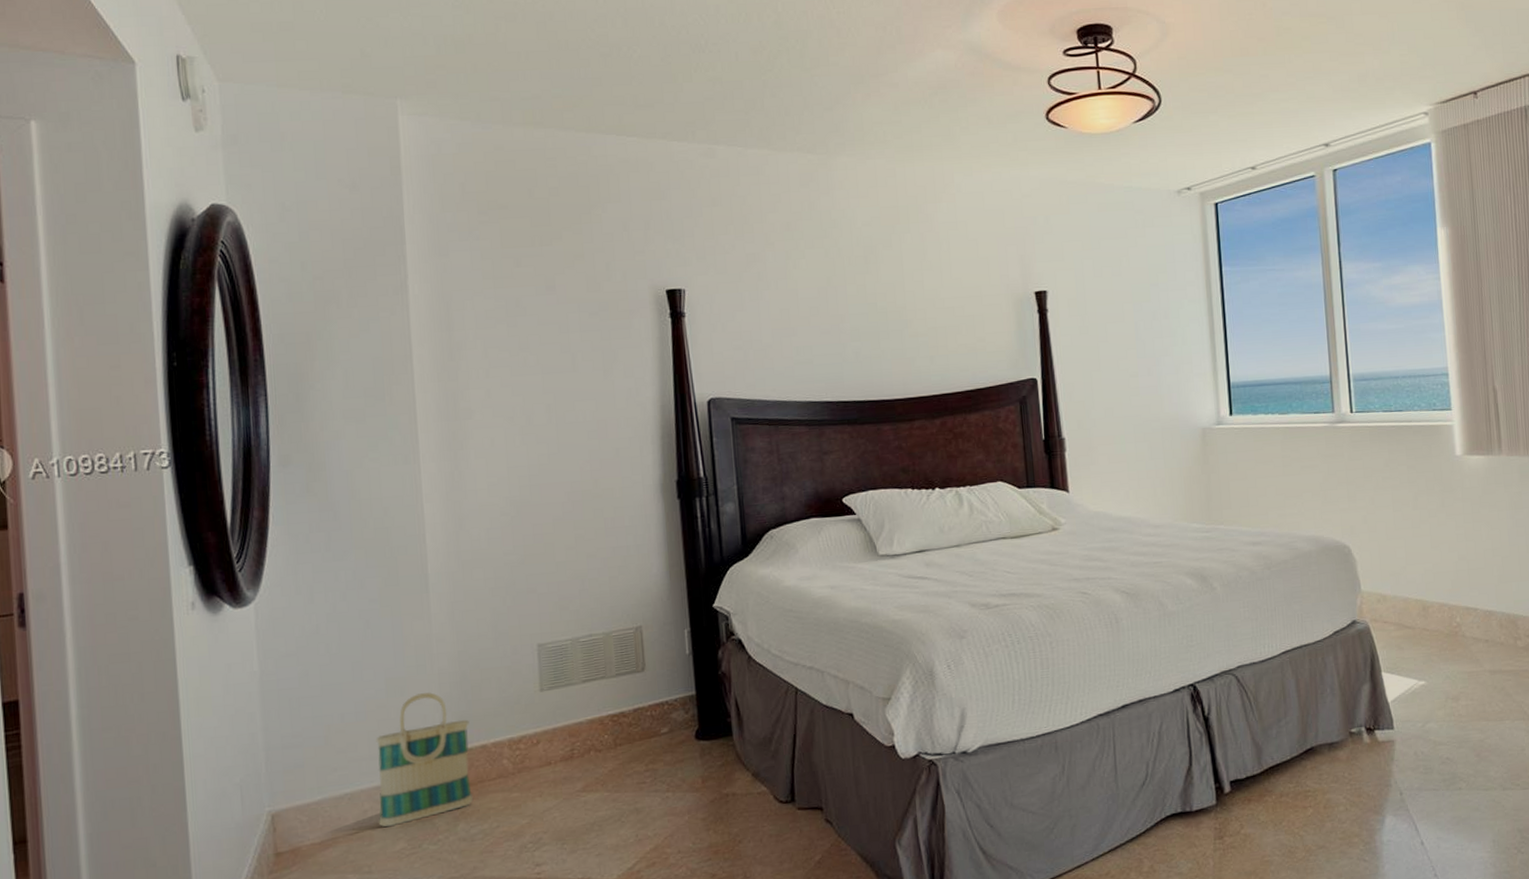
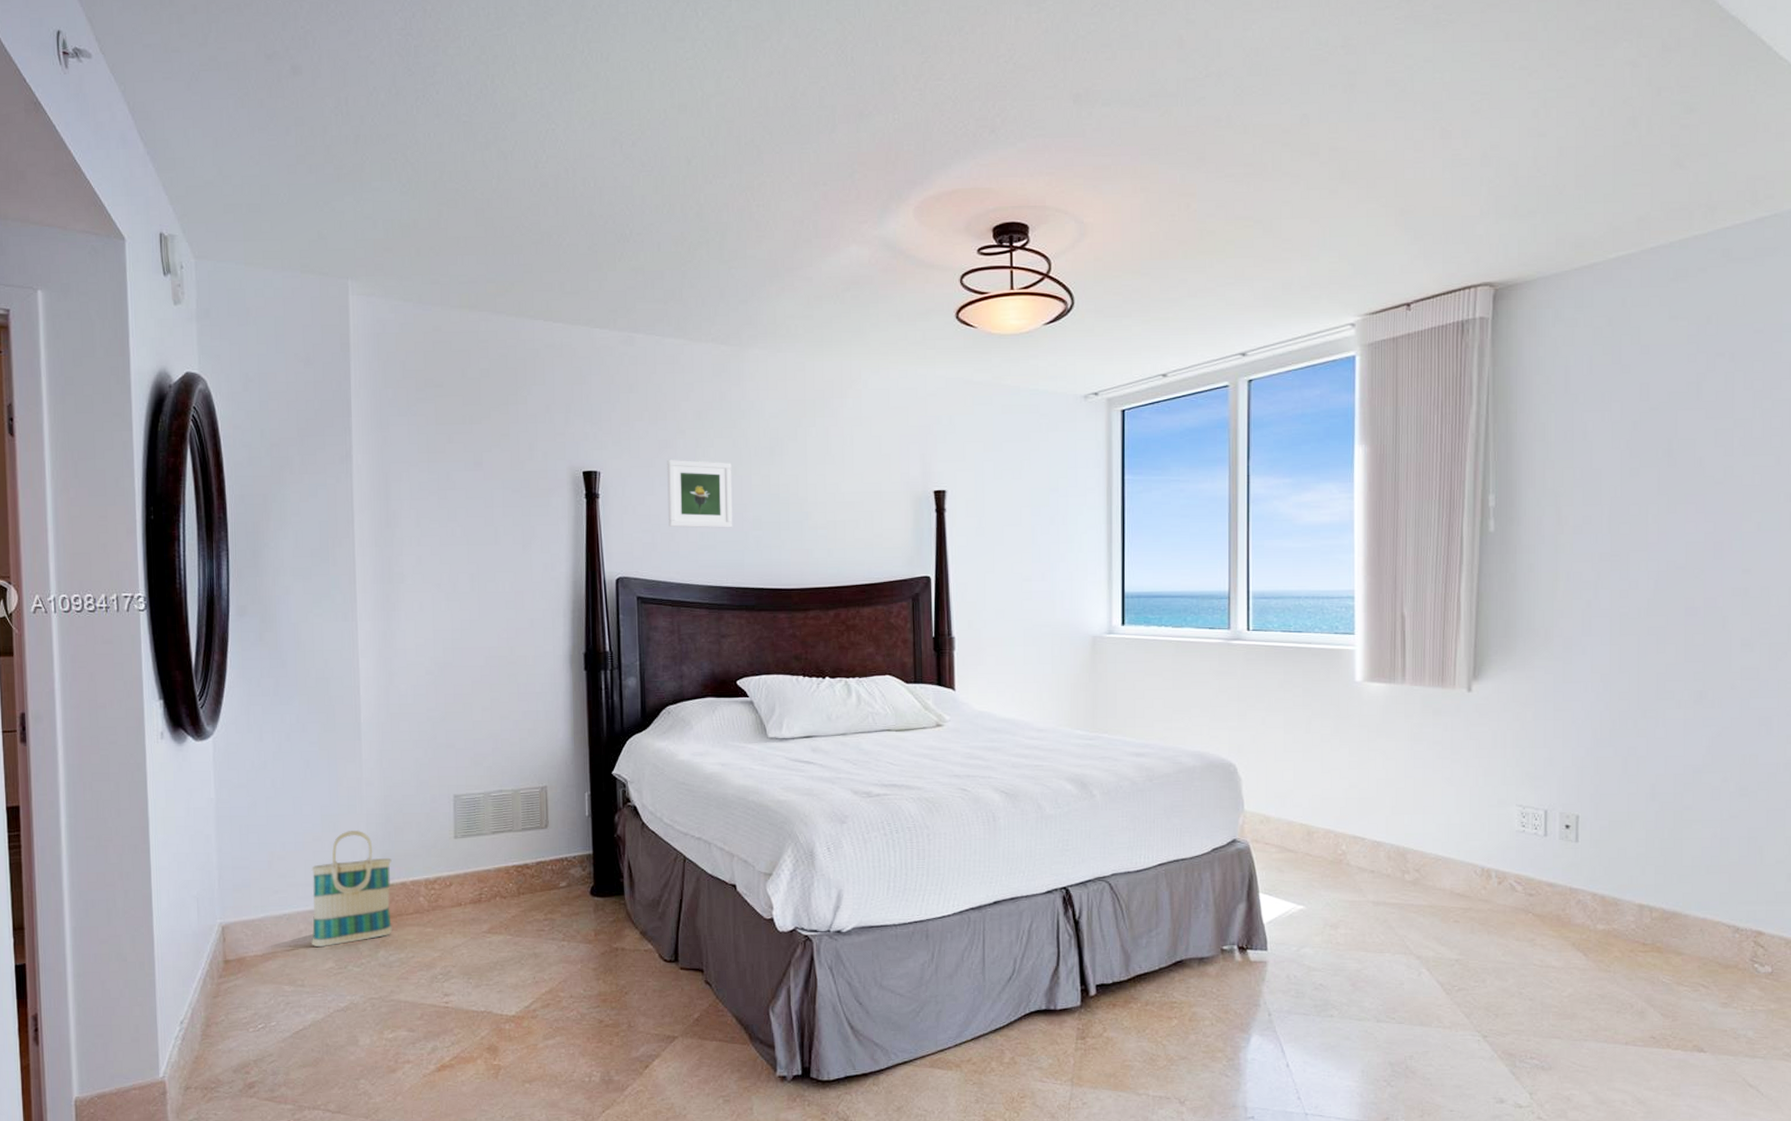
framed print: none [756,273,830,343] -> present [667,459,733,528]

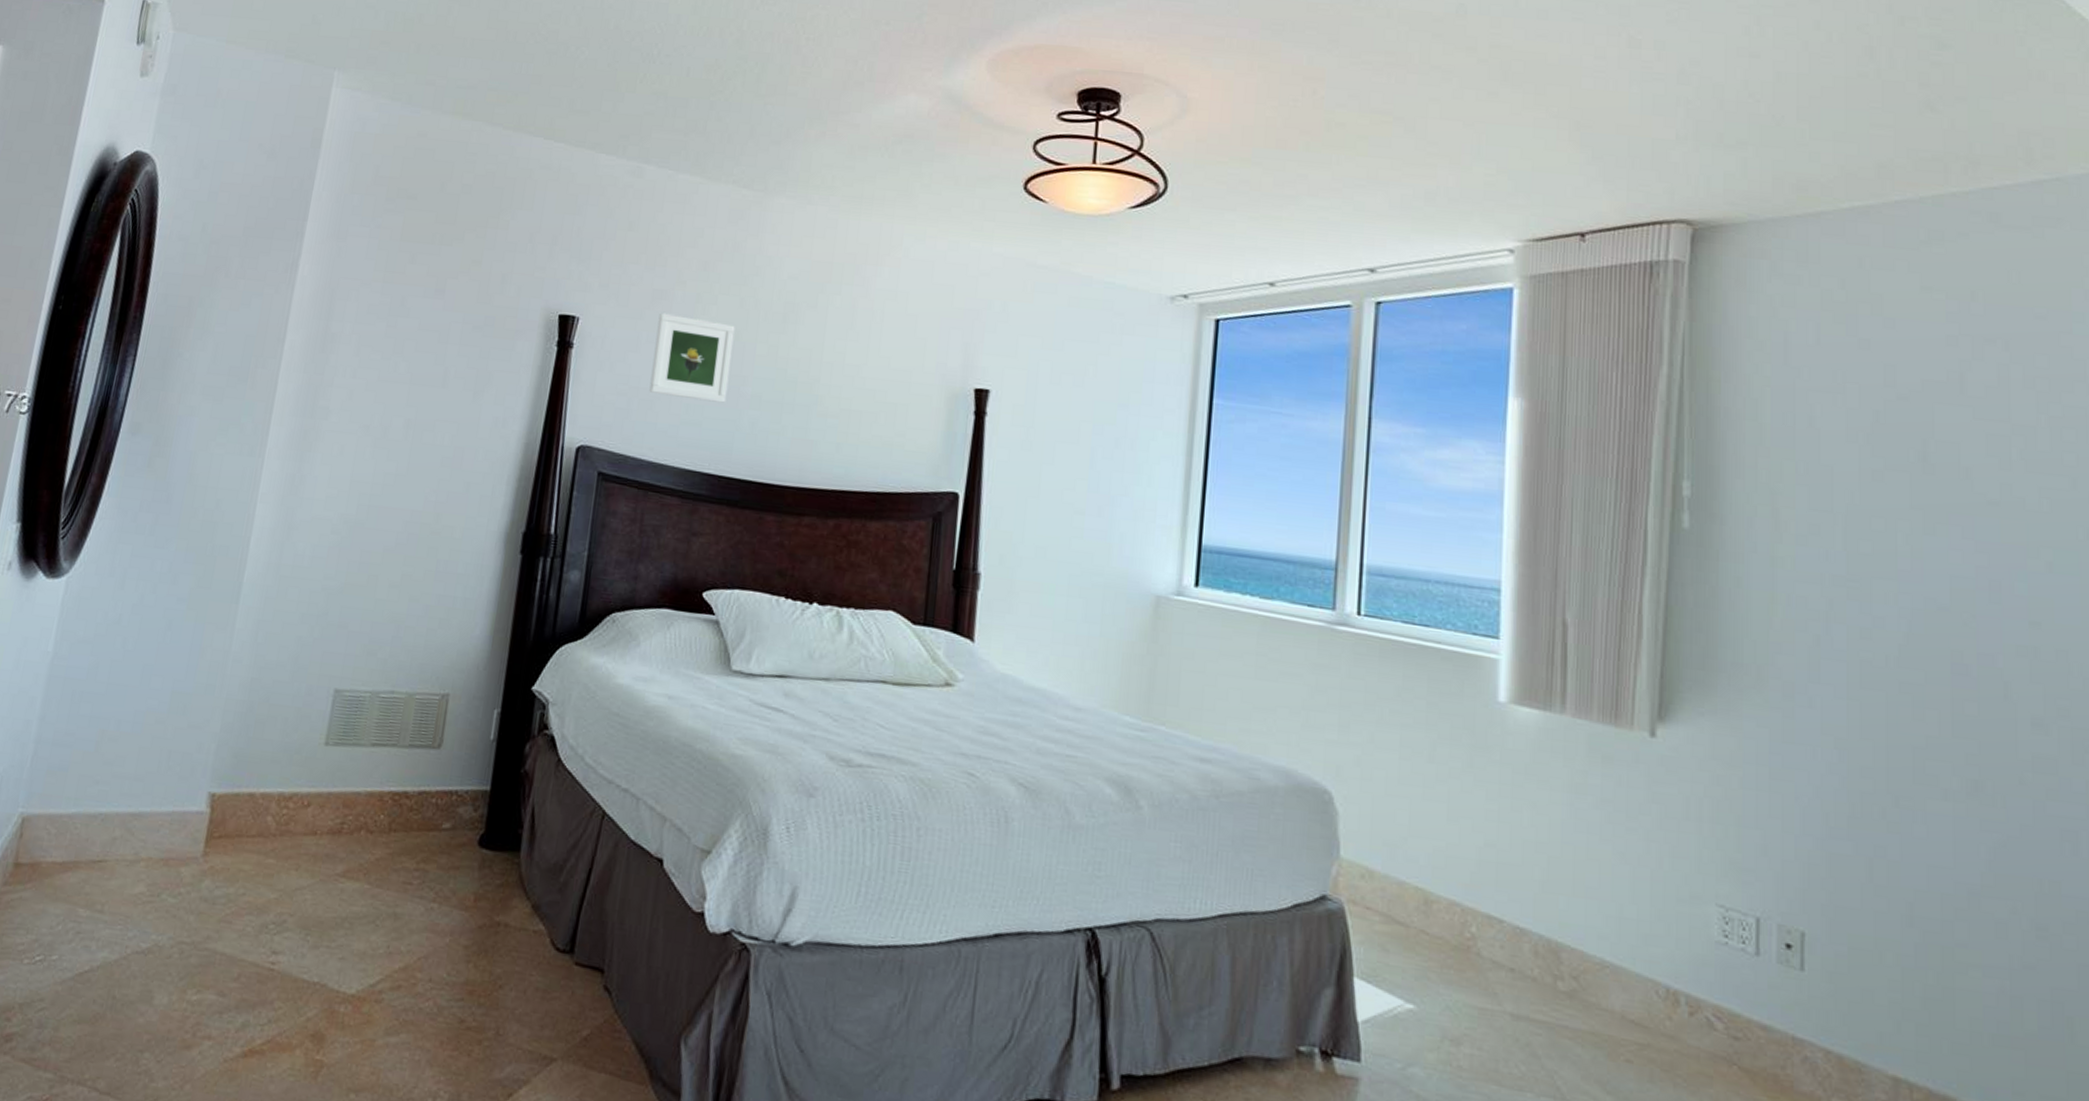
basket: present [311,831,393,947] -> none [124,716,244,864]

